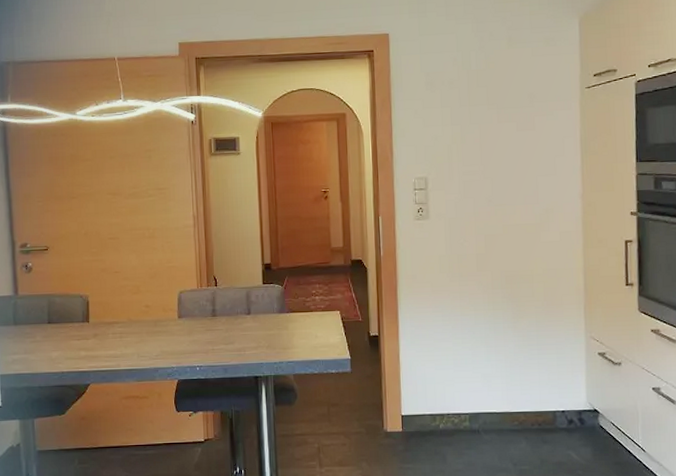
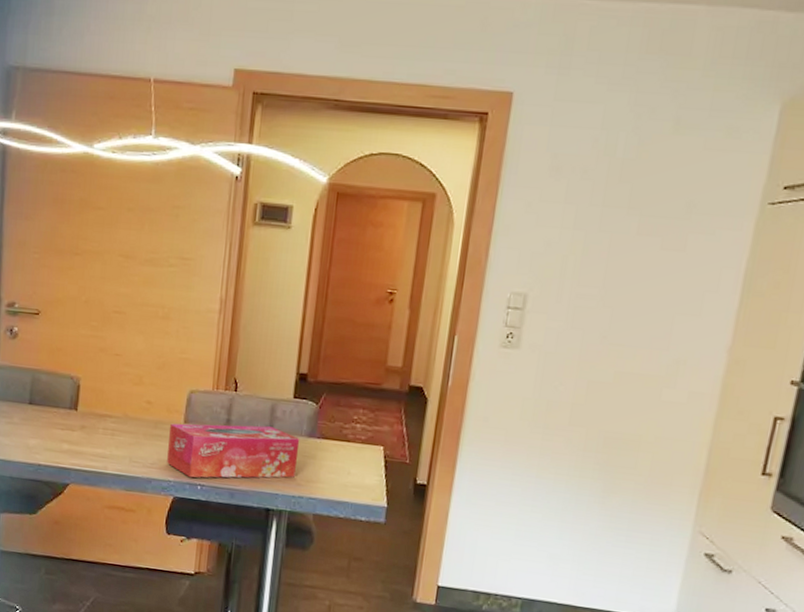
tissue box: none [167,310,274,362] -> present [167,423,300,478]

